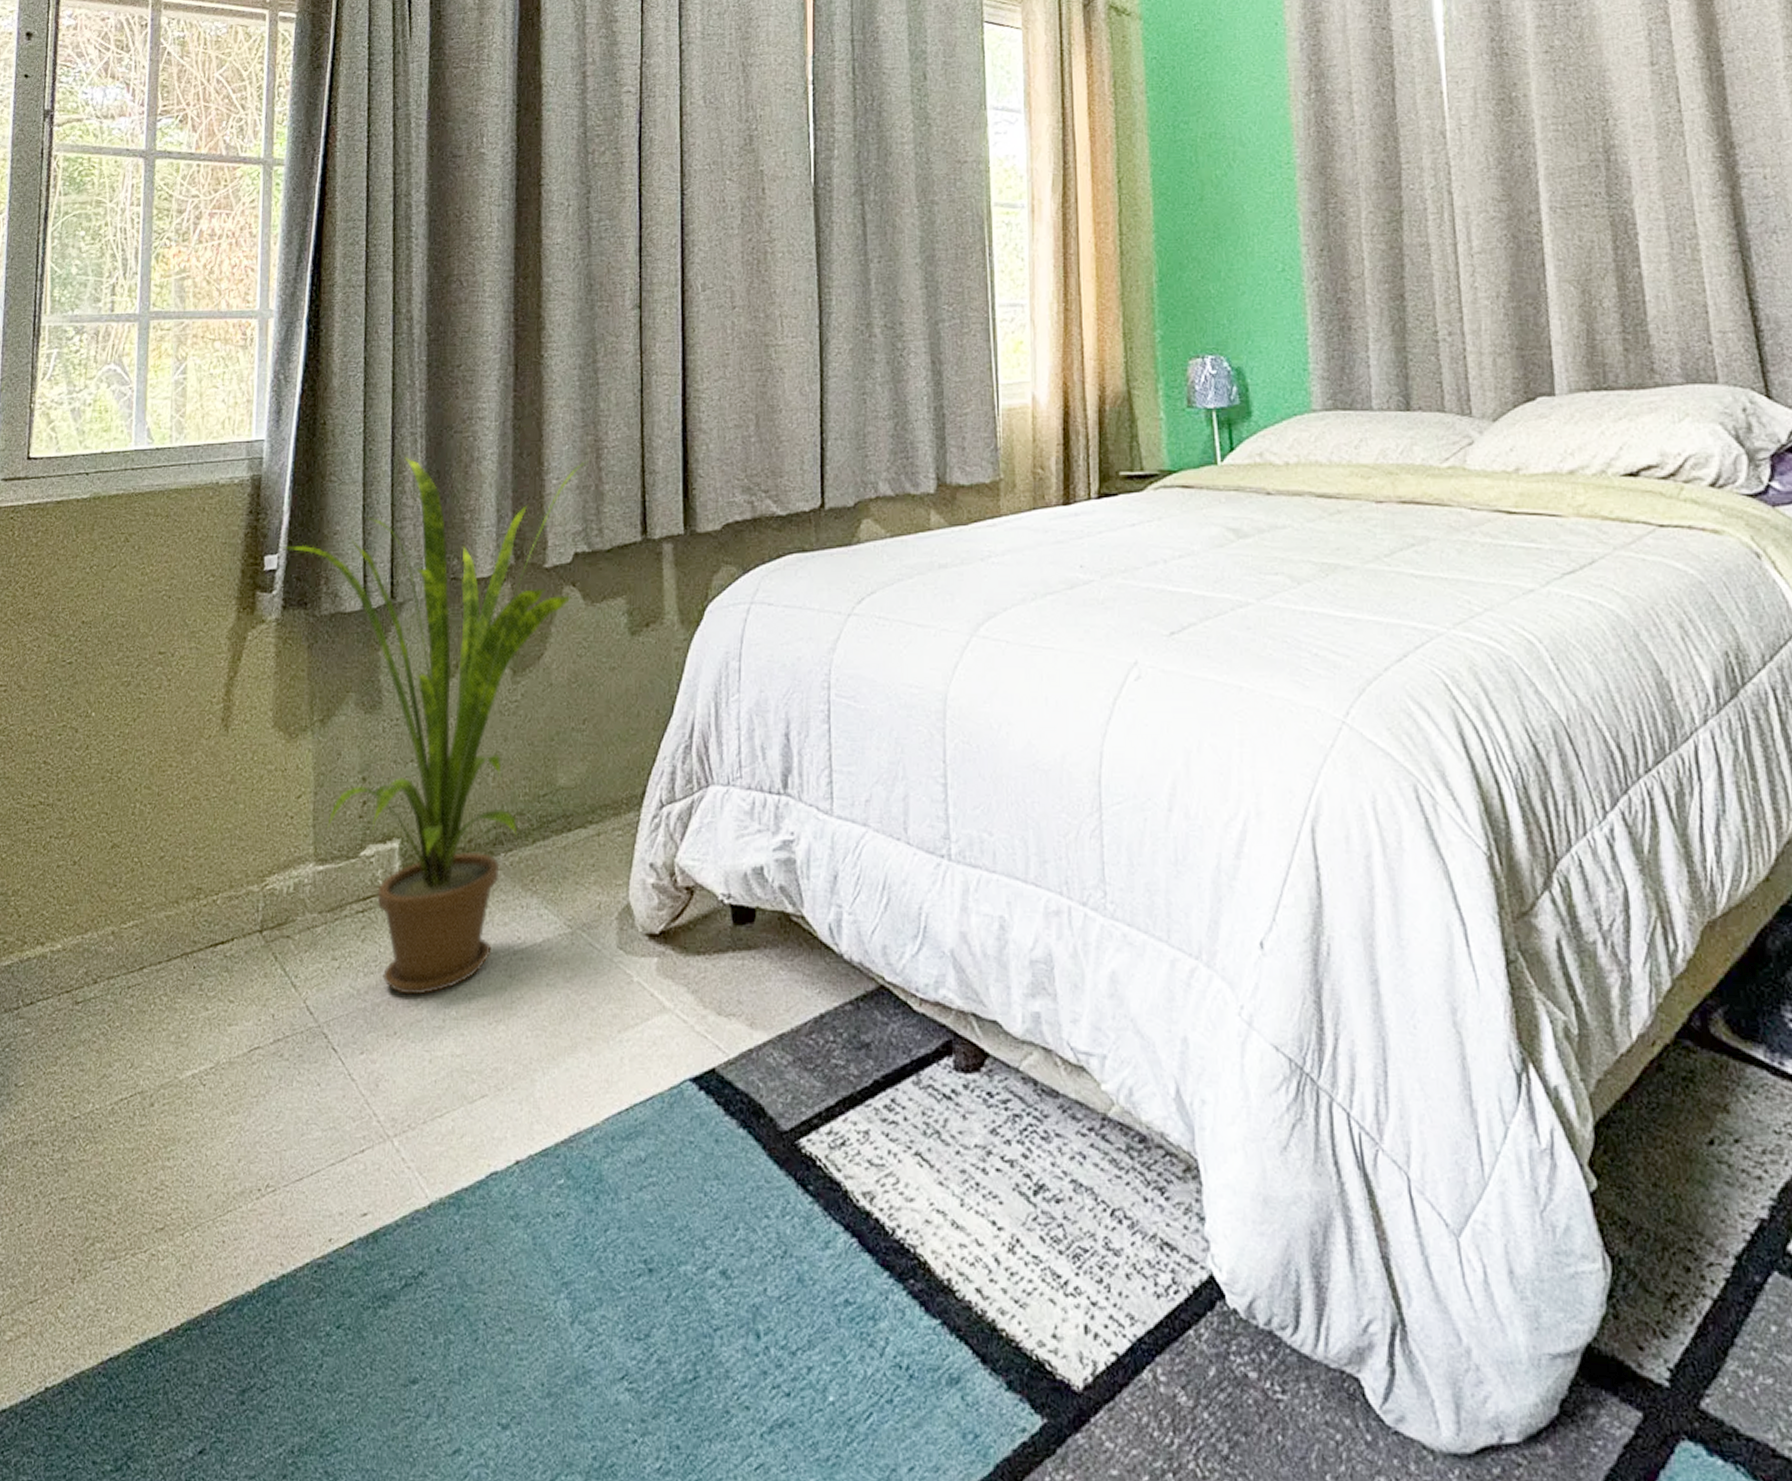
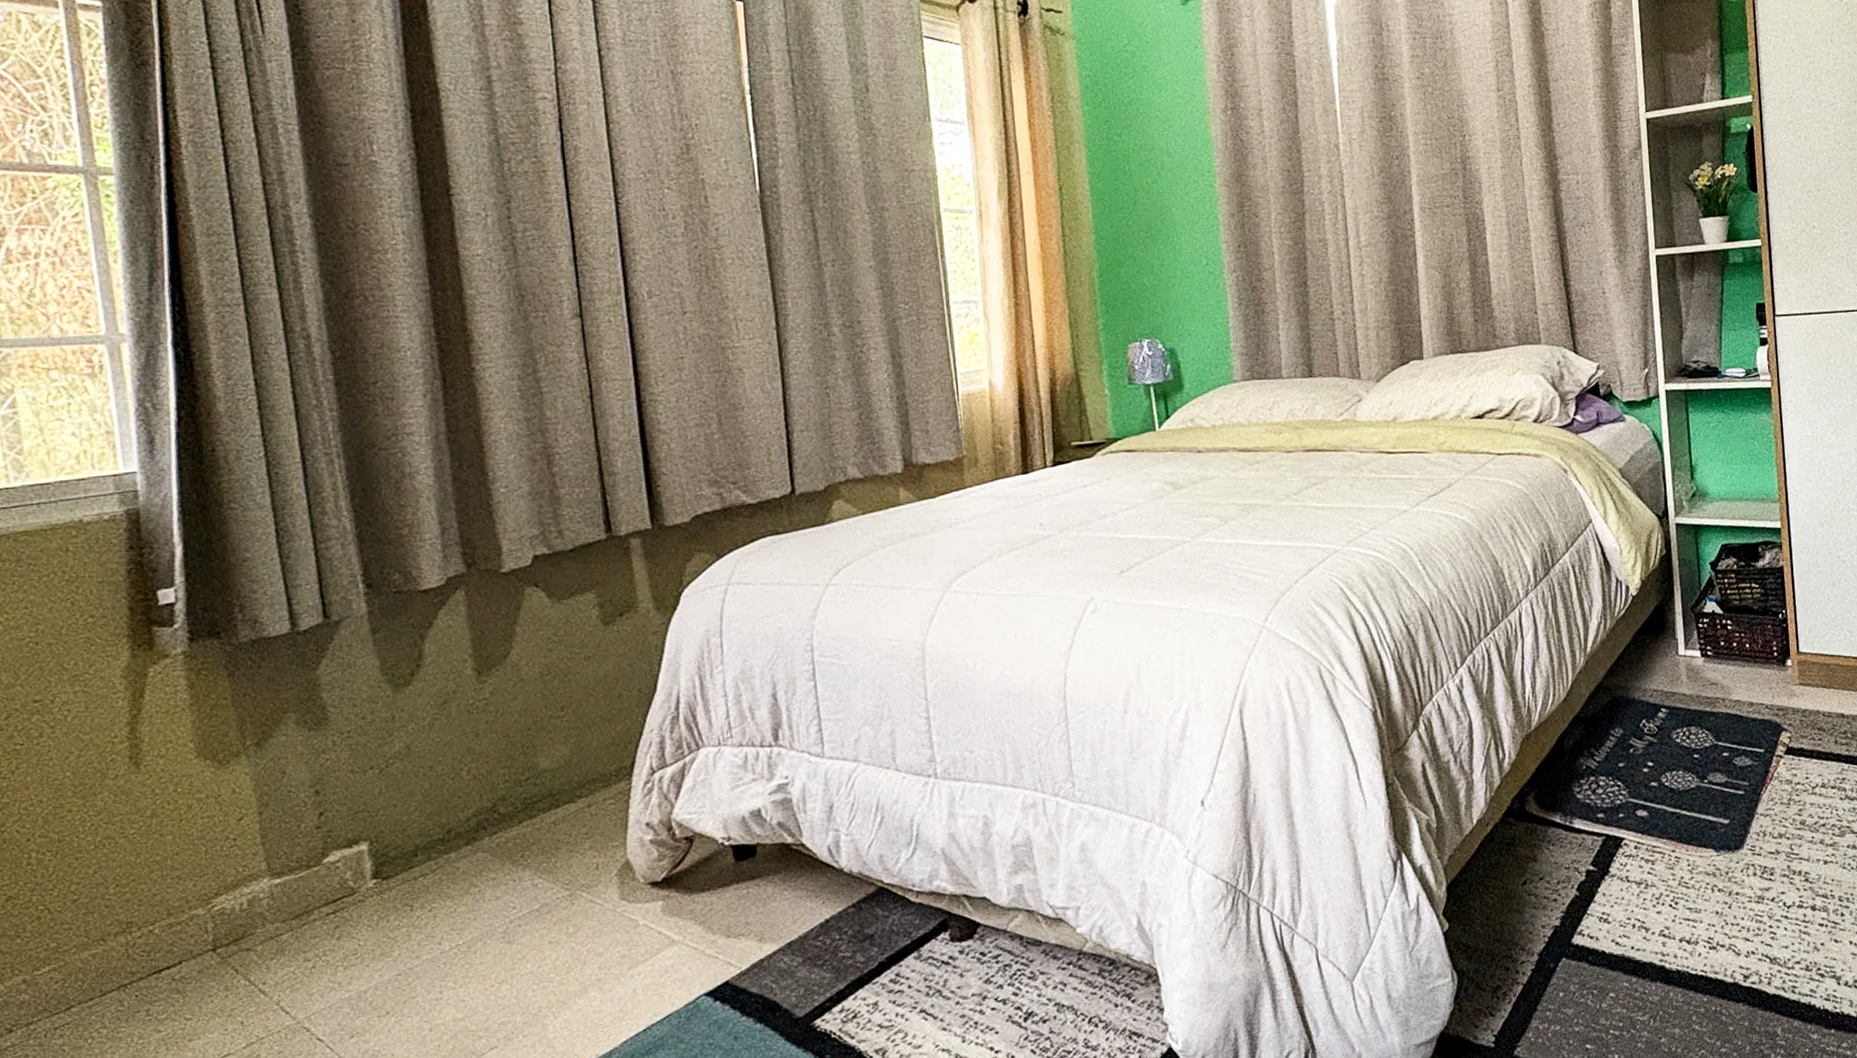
house plant: present [276,456,588,995] -> none [170,468,539,978]

